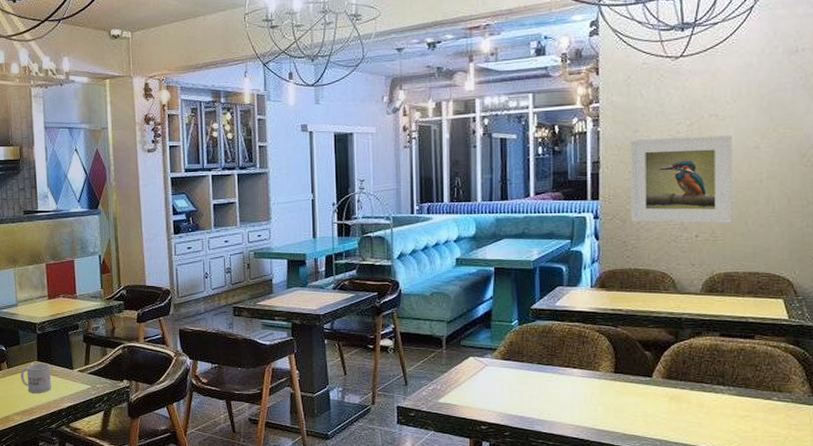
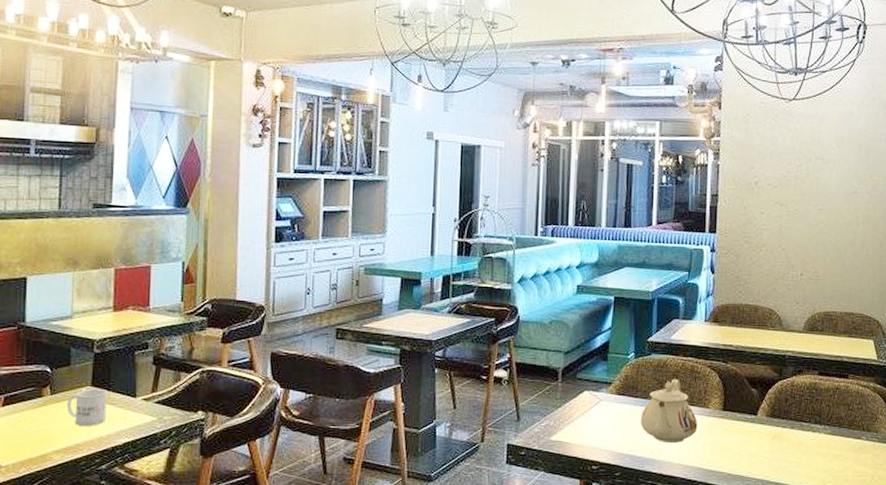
teapot: none [527,344,588,405] -> present [640,379,698,444]
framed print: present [630,135,733,223] -> none [744,175,835,263]

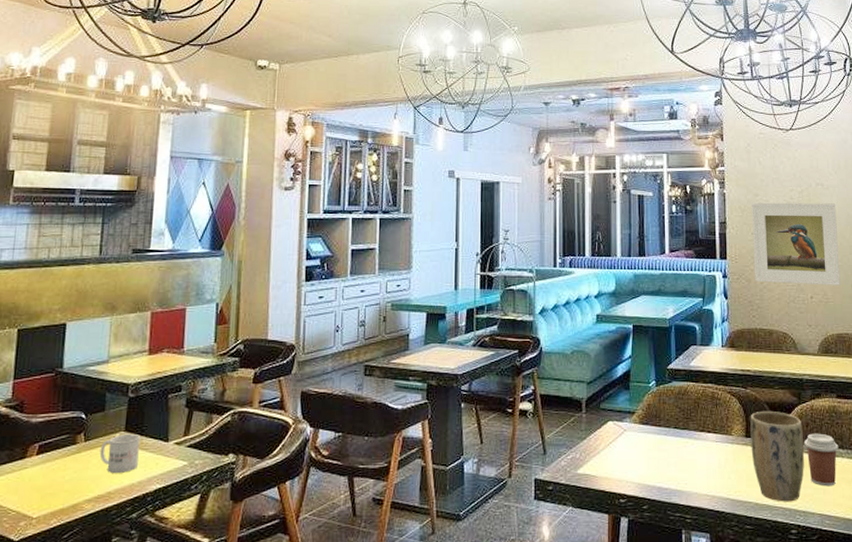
teapot: present [640,379,698,444] -> none [665,406,722,473]
plant pot: none [727,385,782,474] -> present [750,410,804,502]
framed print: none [744,175,835,263] -> present [752,202,841,285]
coffee cup: none [781,408,817,460] -> present [803,433,839,487]

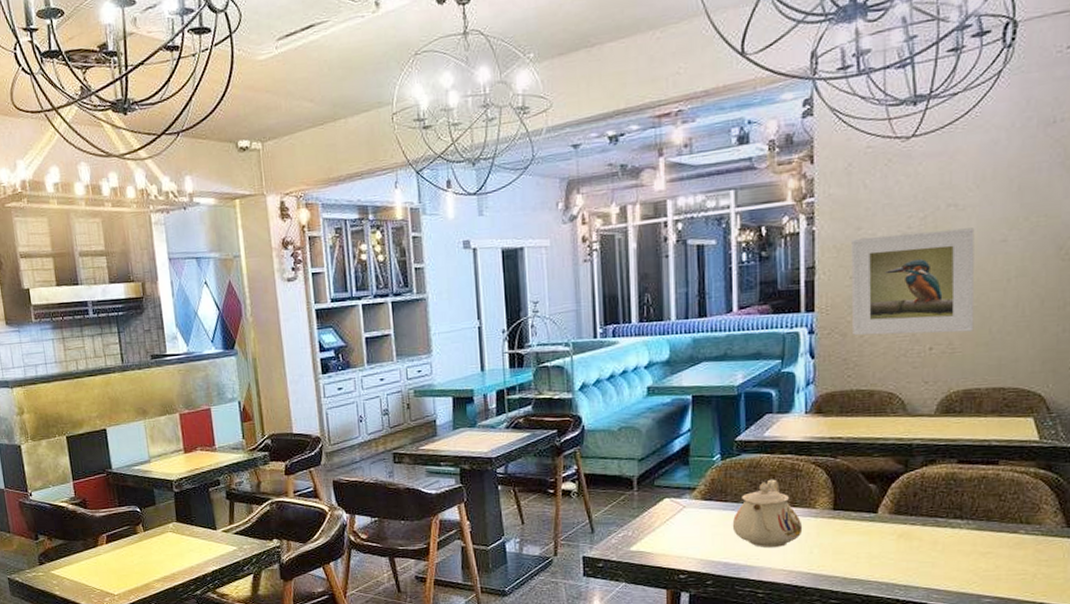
mug: present [99,433,140,473] -> none [158,523,194,558]
teapot: none [665,406,722,473] -> present [732,479,803,548]
plant pot: present [750,410,804,502] -> none [840,481,909,576]
coffee cup: present [803,433,839,487] -> none [908,503,956,560]

